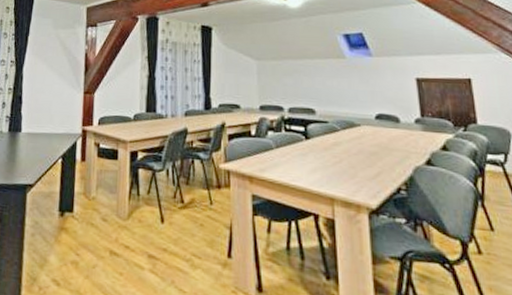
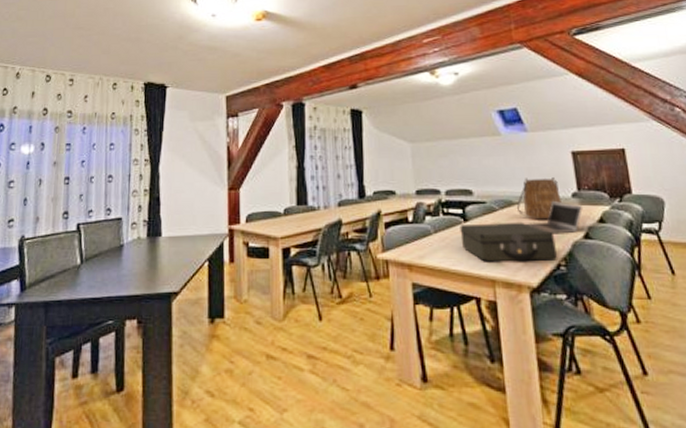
briefcase: none [301,142,397,184] -> present [460,222,557,262]
tote bag: none [359,101,404,144] -> present [517,177,561,220]
laptop: none [367,126,425,158] -> present [526,201,582,234]

